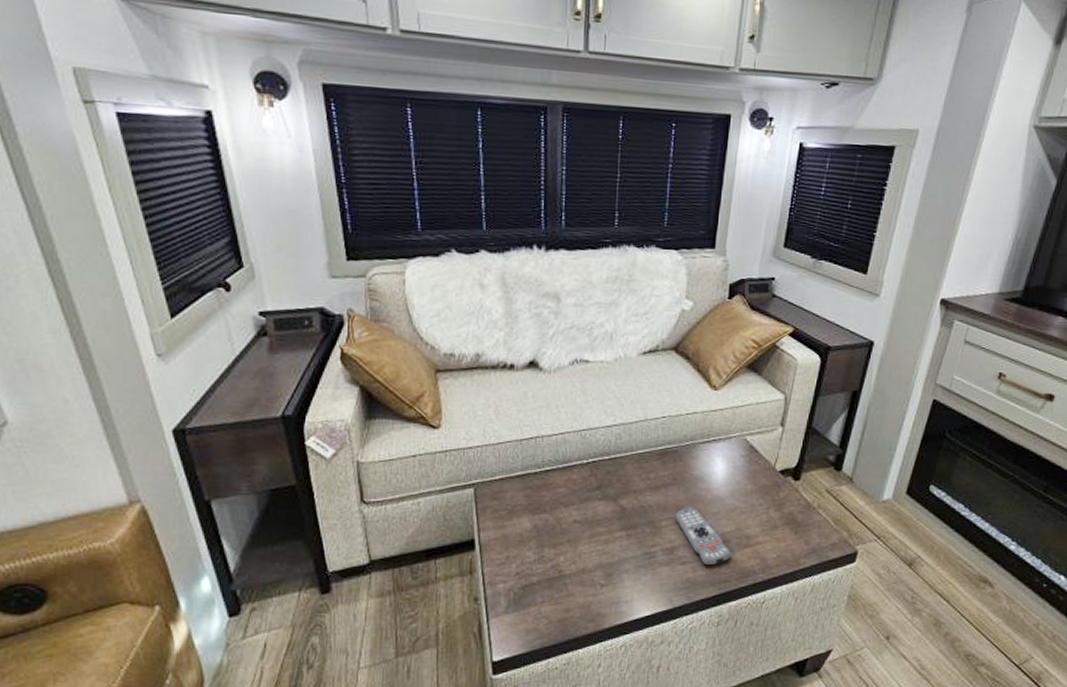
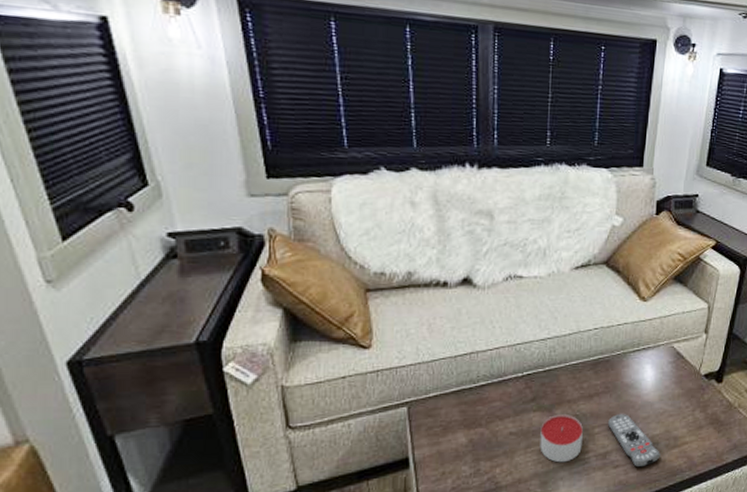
candle: none [604,504,649,555] -> present [540,413,583,463]

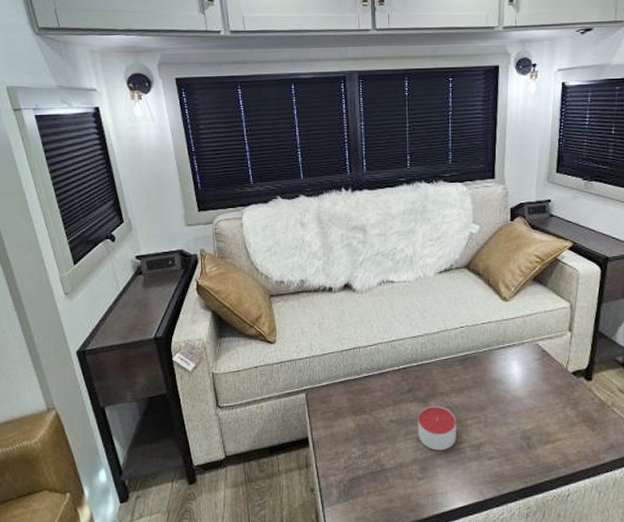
remote control: present [608,414,660,468] -> none [480,408,534,461]

